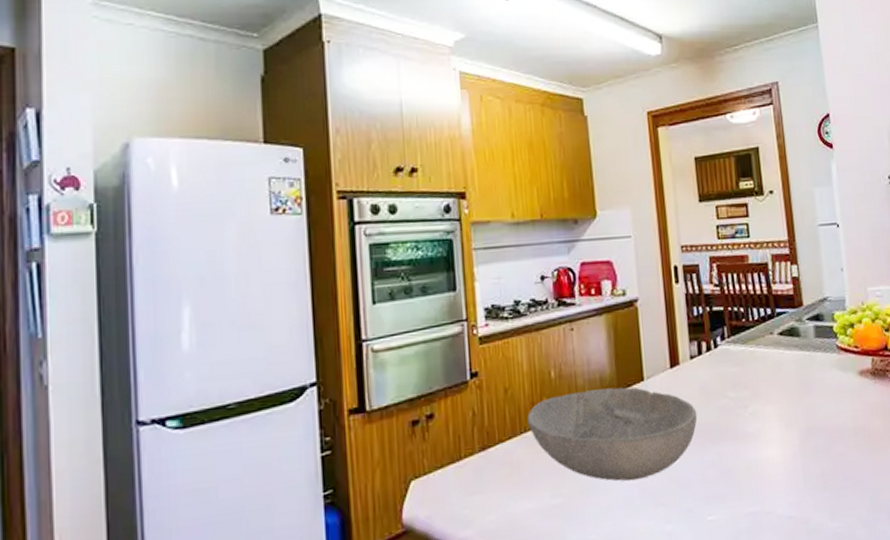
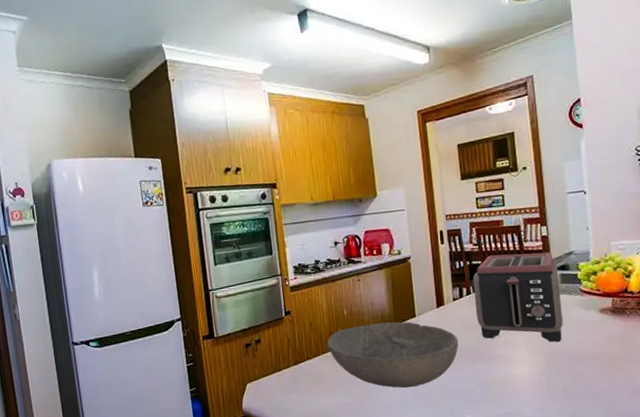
toaster: none [713,297,819,414] -> present [472,252,563,342]

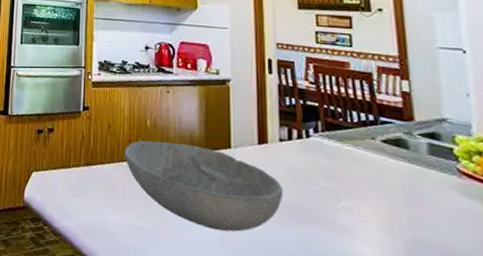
toaster: present [472,252,563,342] -> none [306,99,431,229]

